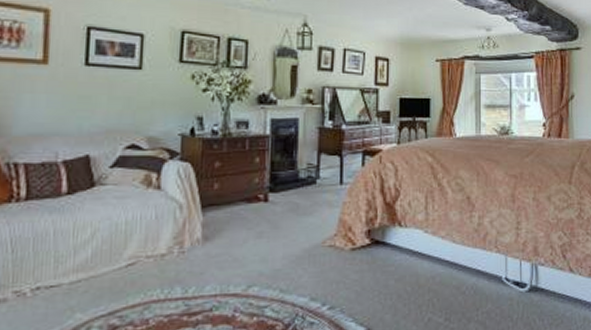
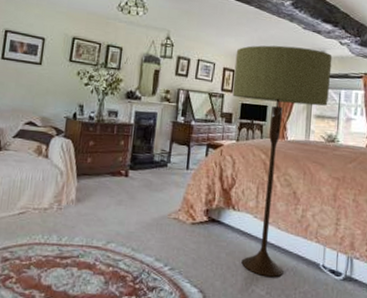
floor lamp: none [388,26,499,300] -> present [232,45,332,277]

